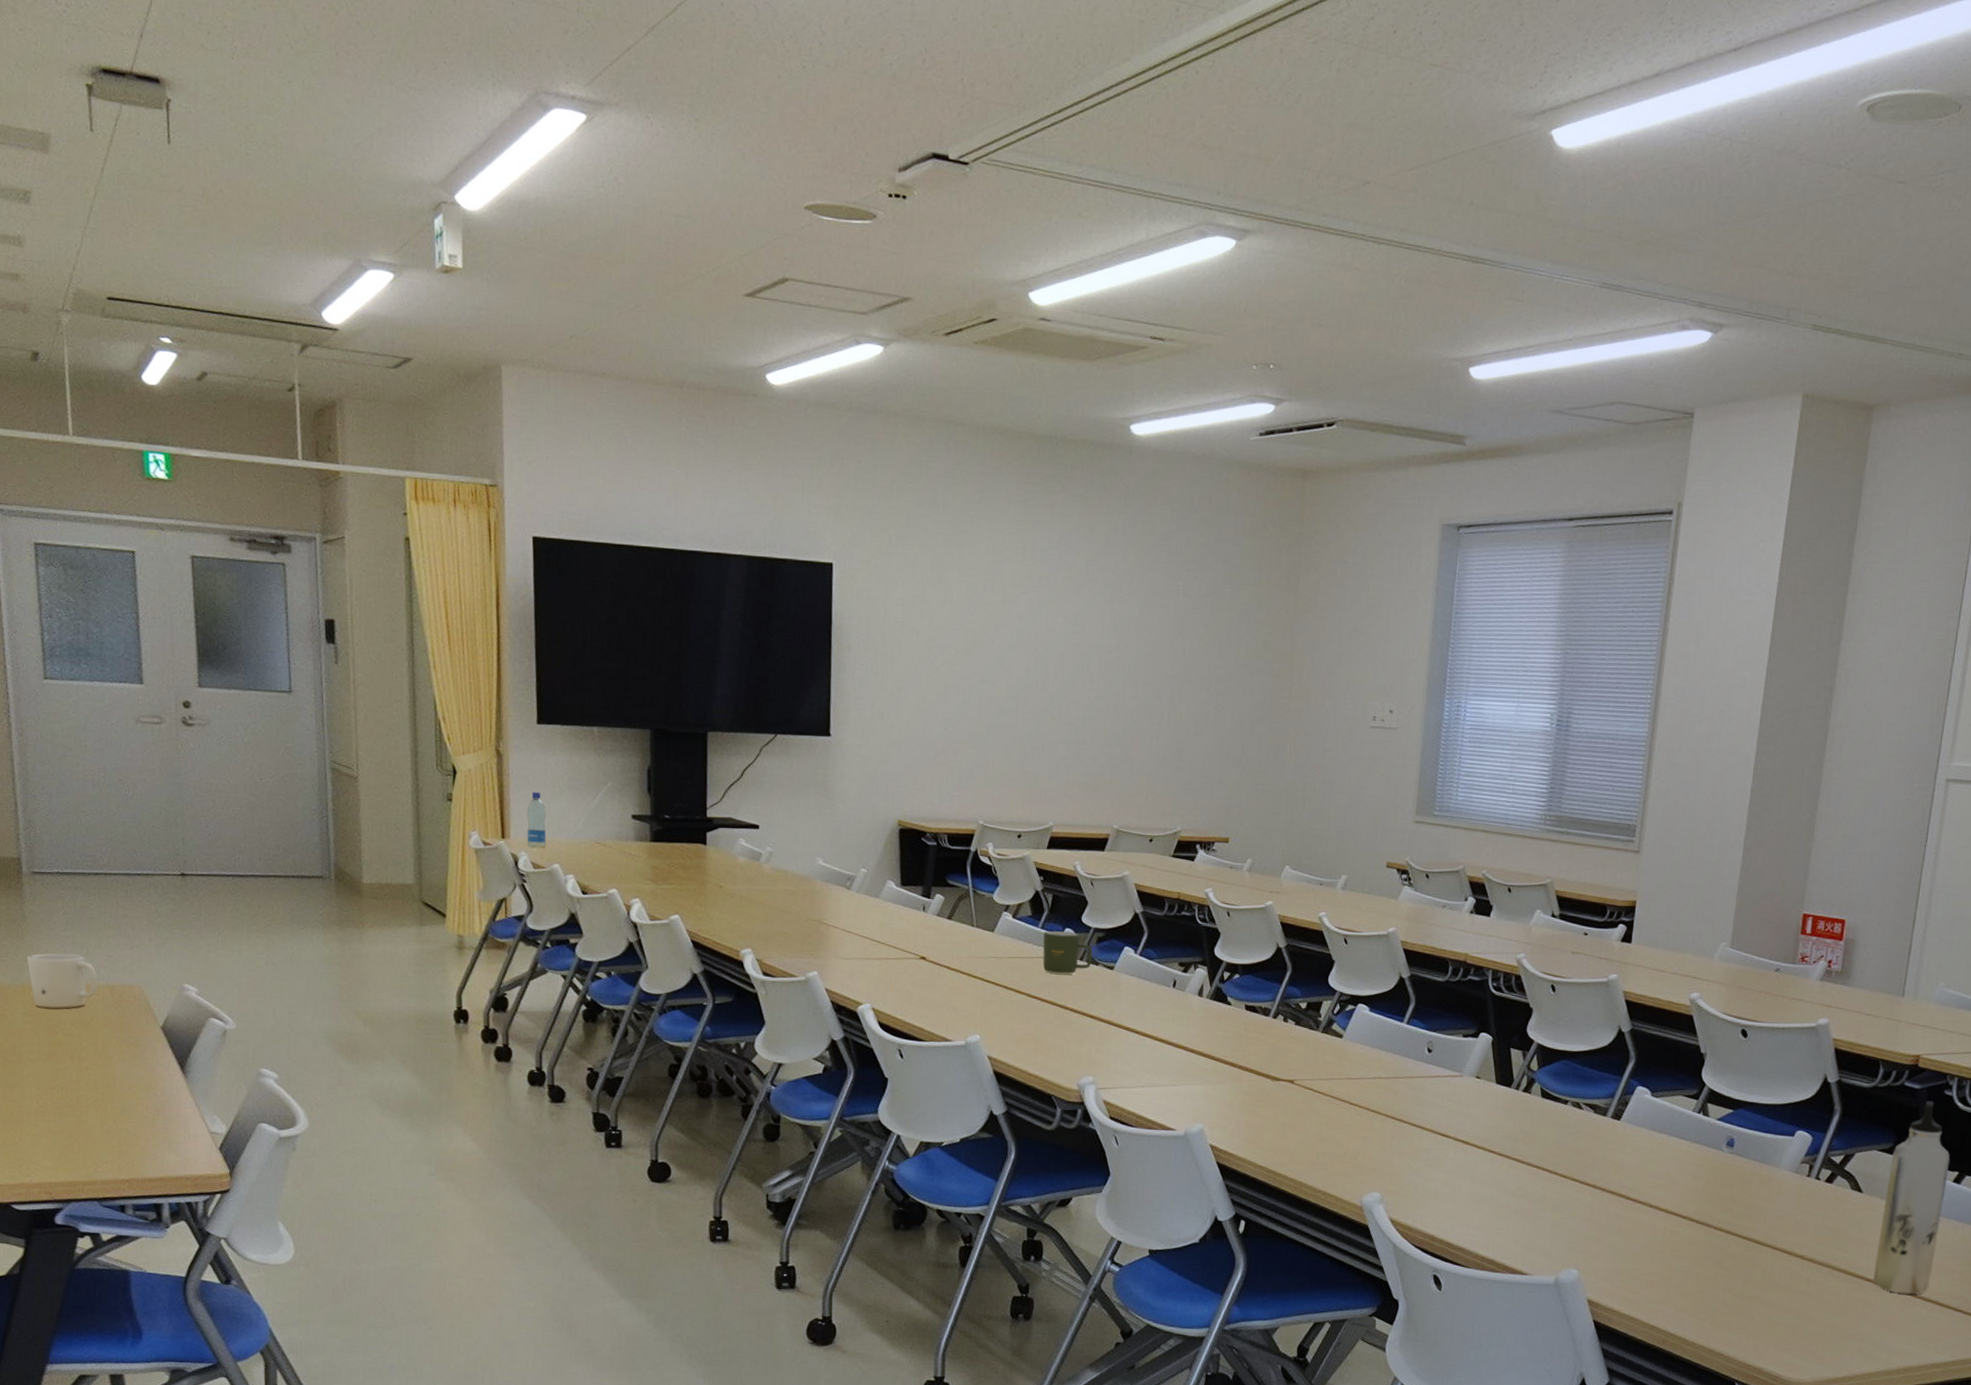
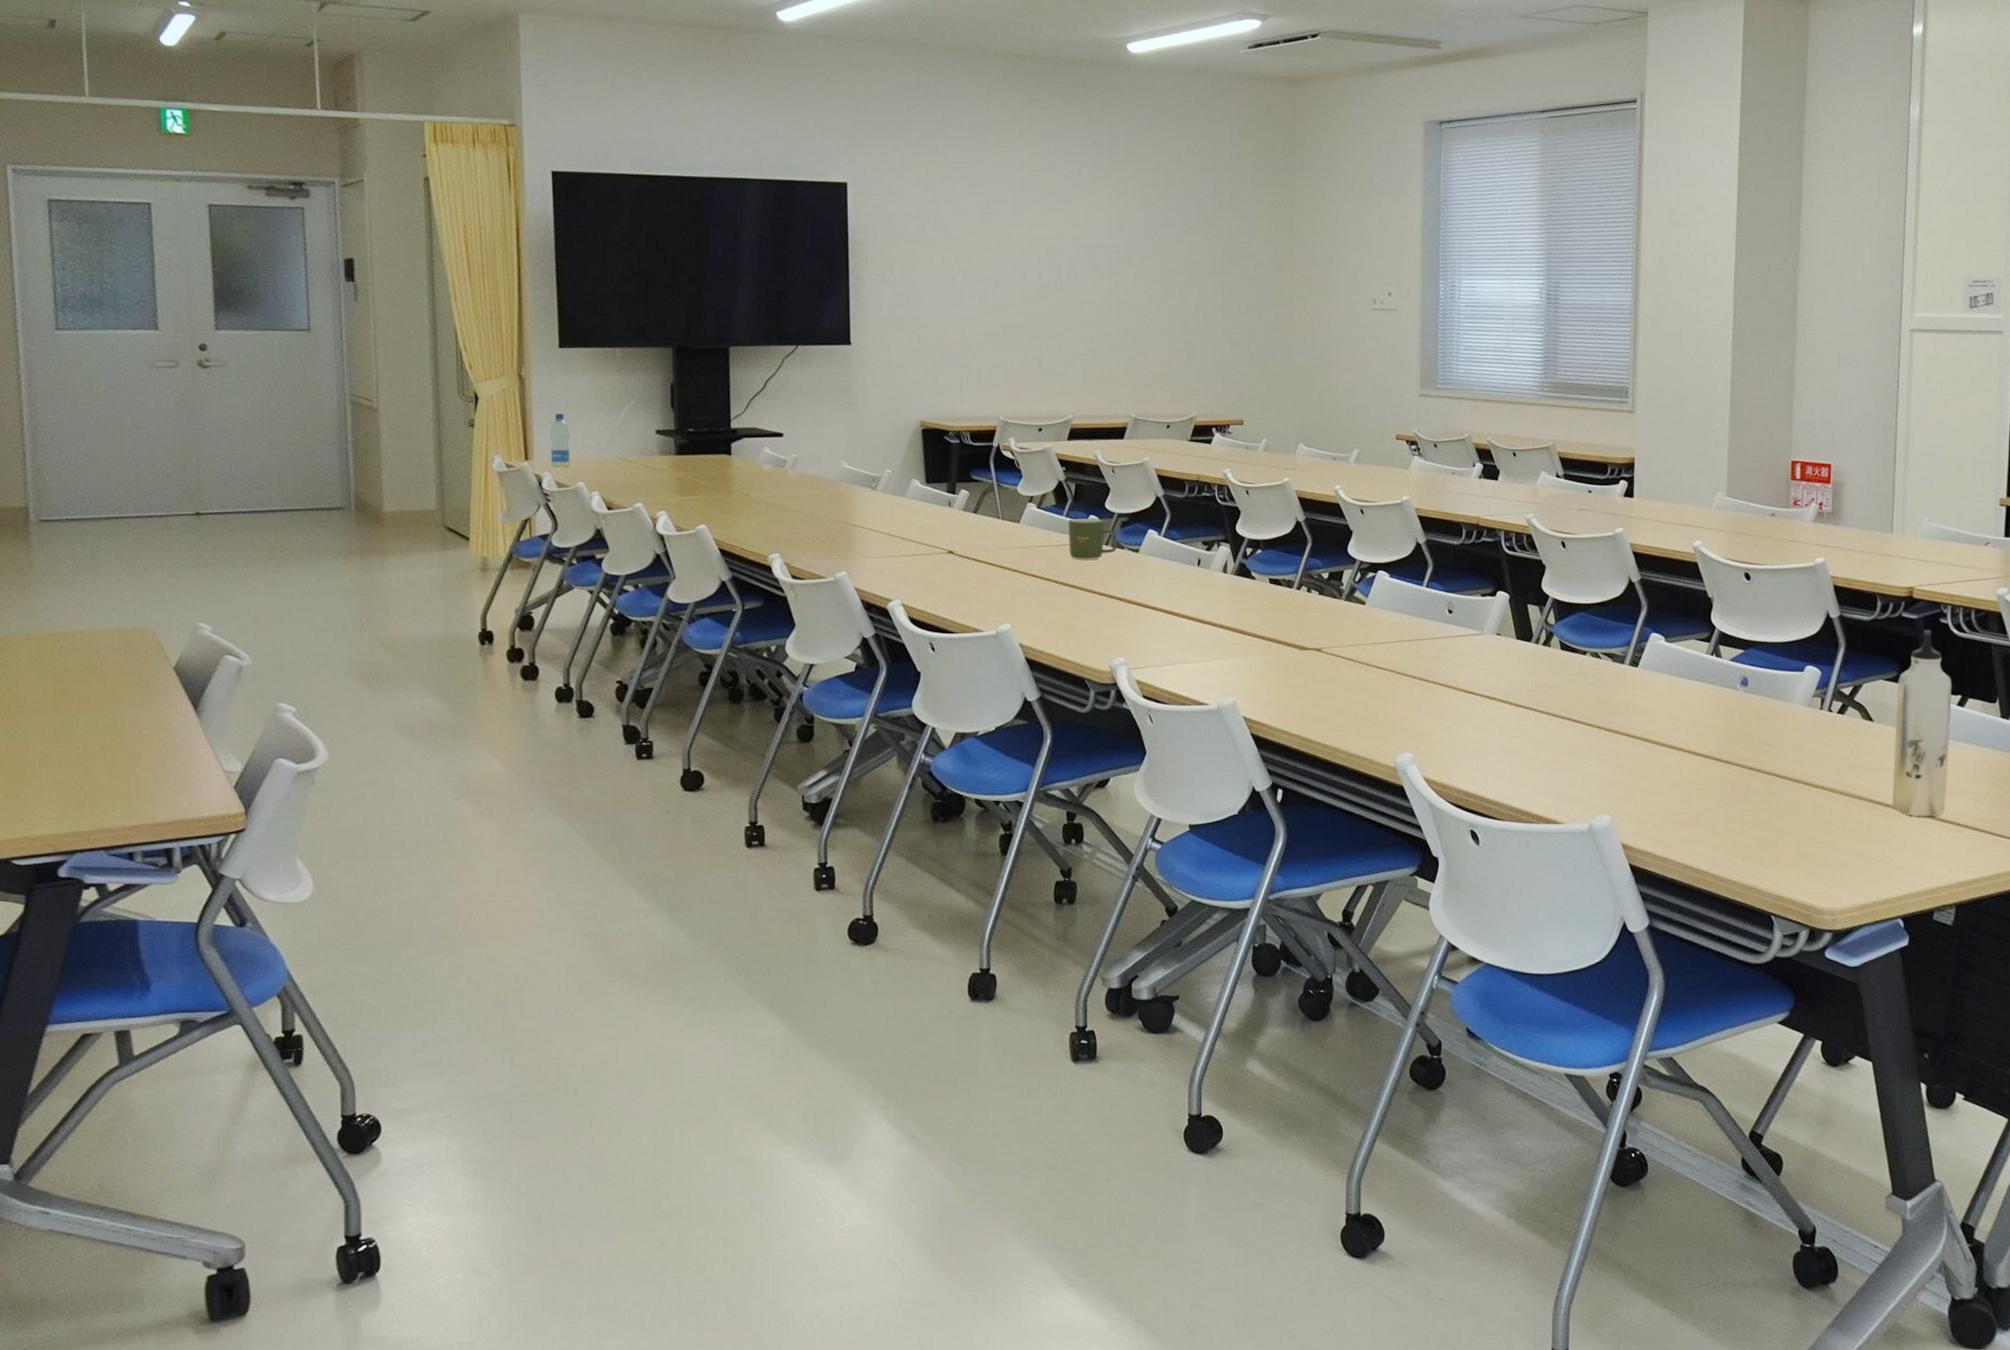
mug: present [27,953,98,1009] -> none [33,599,108,657]

